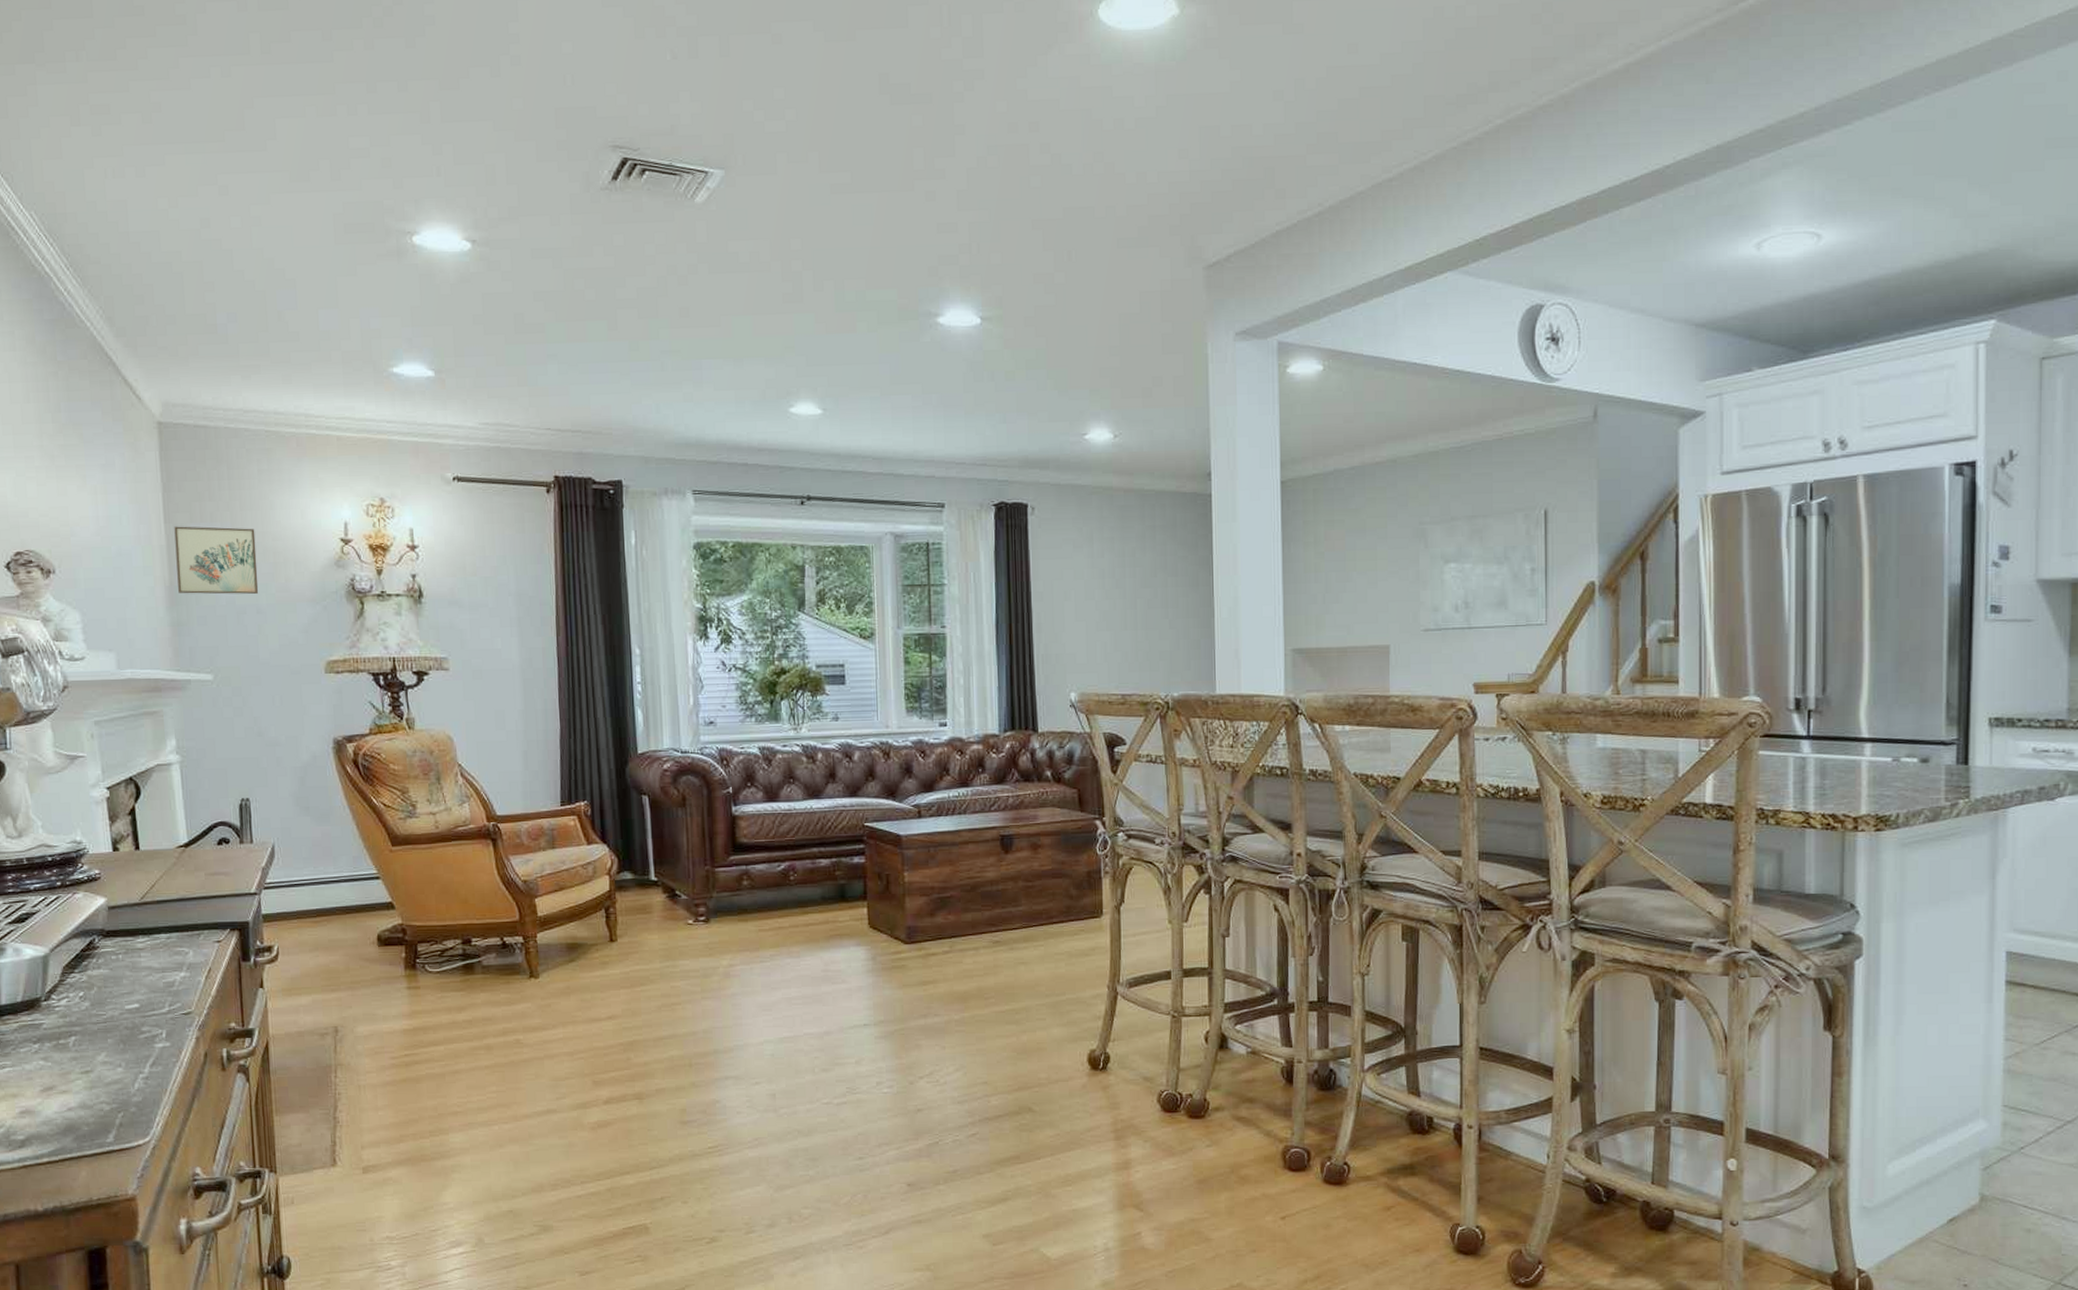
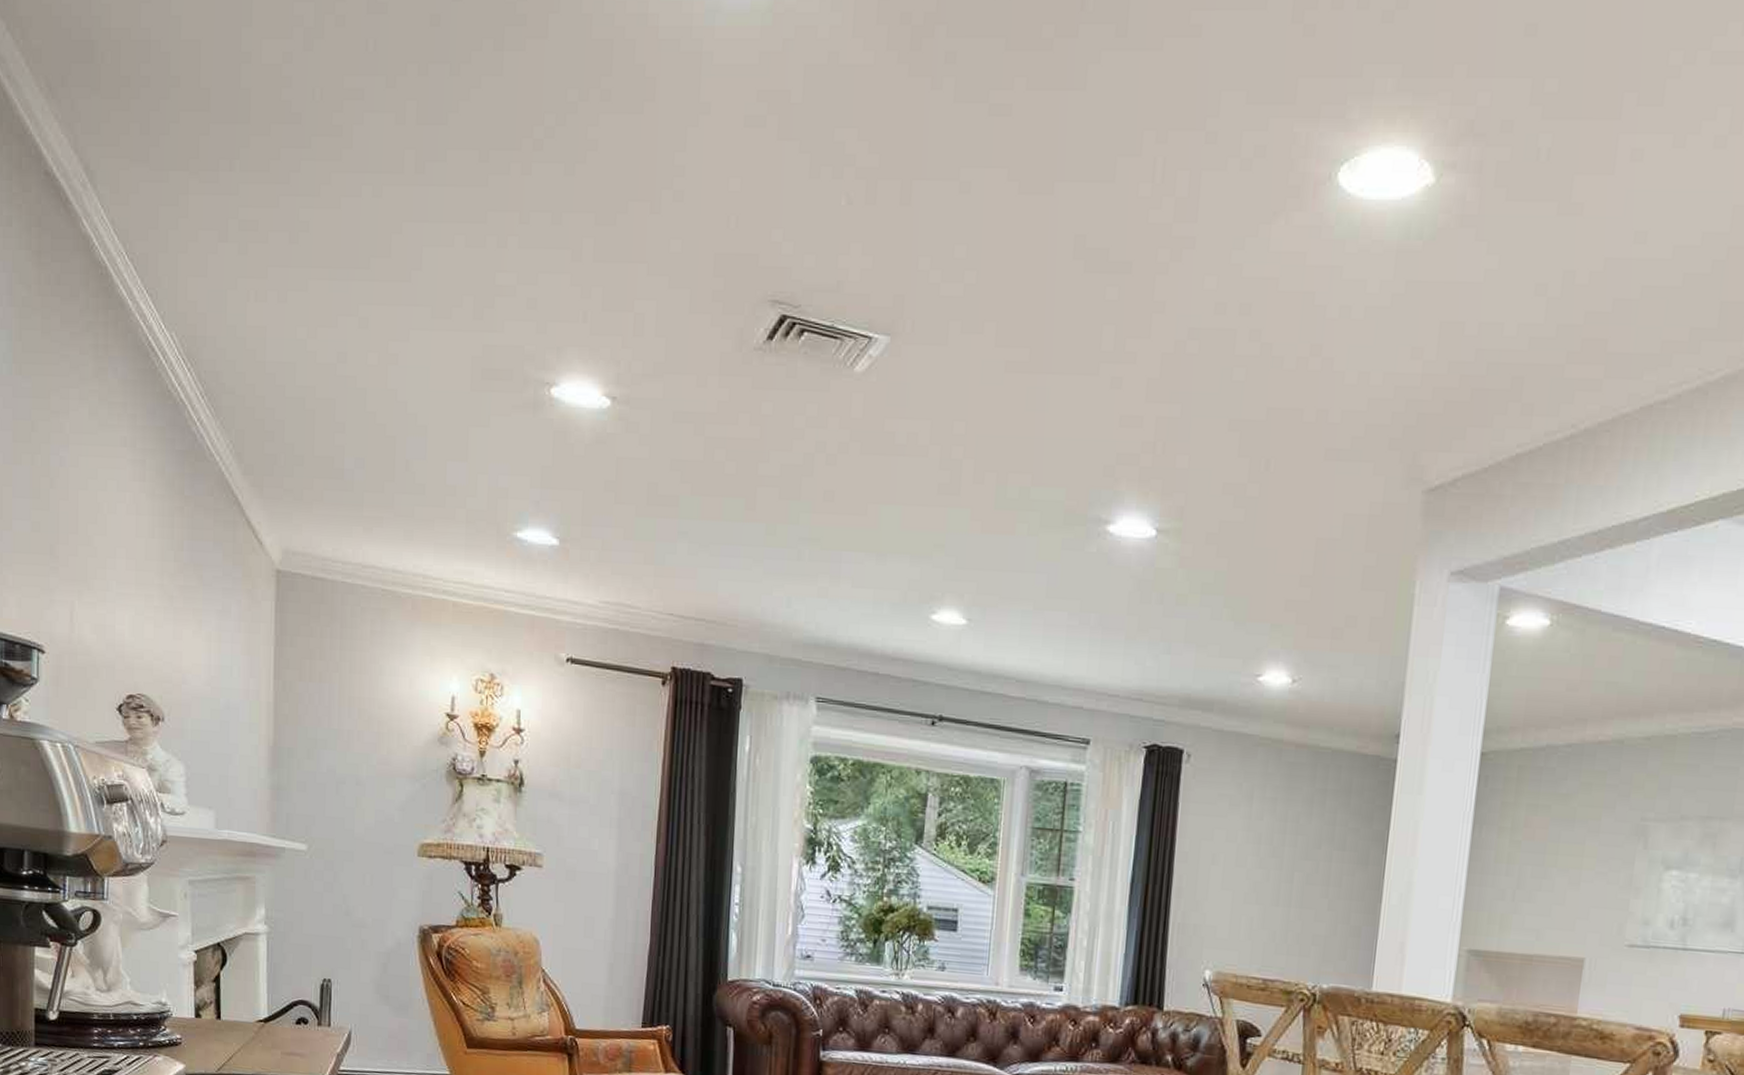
wall art: present [174,526,259,595] -> none [281,683,362,765]

